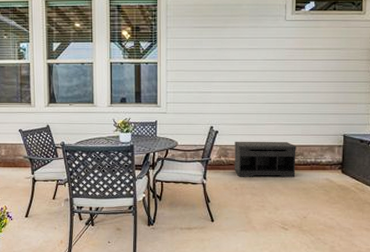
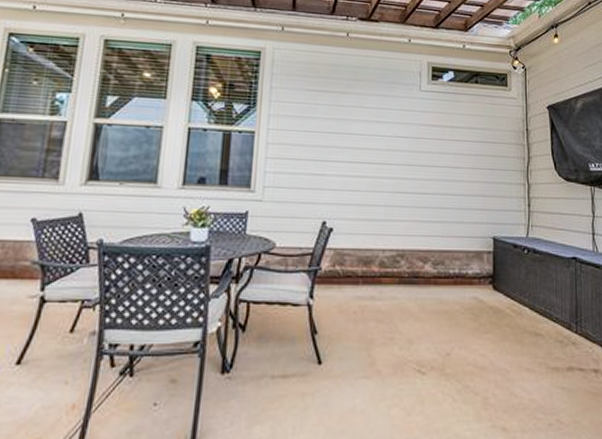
bench: present [234,141,296,178] -> none [353,243,435,296]

